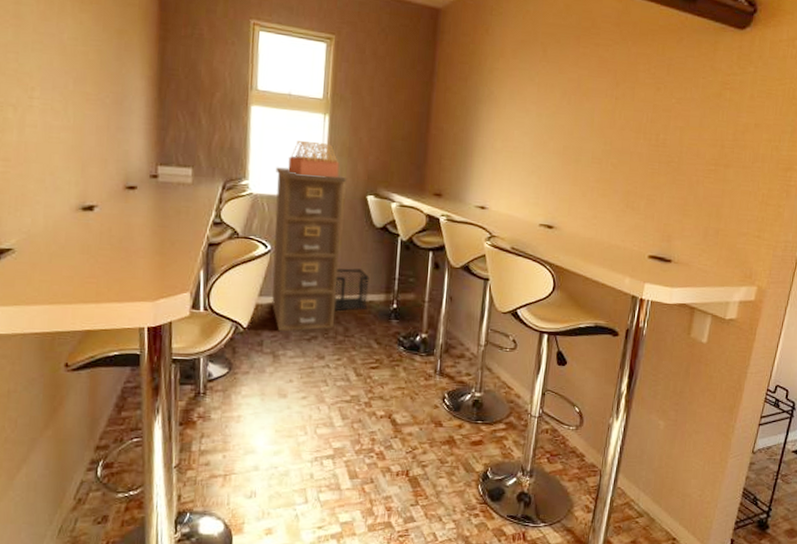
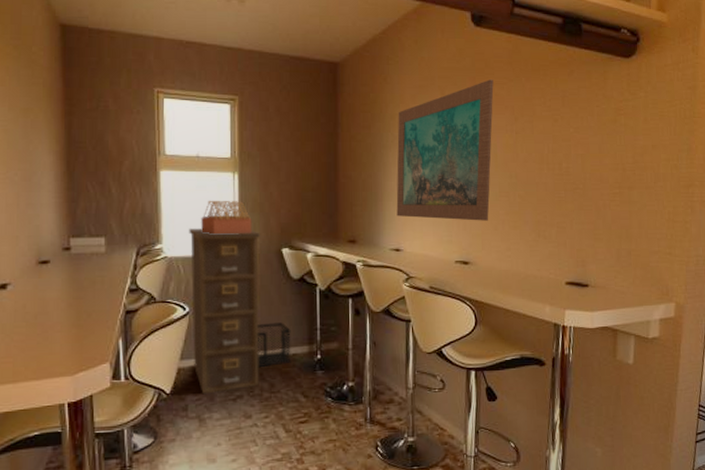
wall art: none [485,40,599,187] -> present [396,79,494,221]

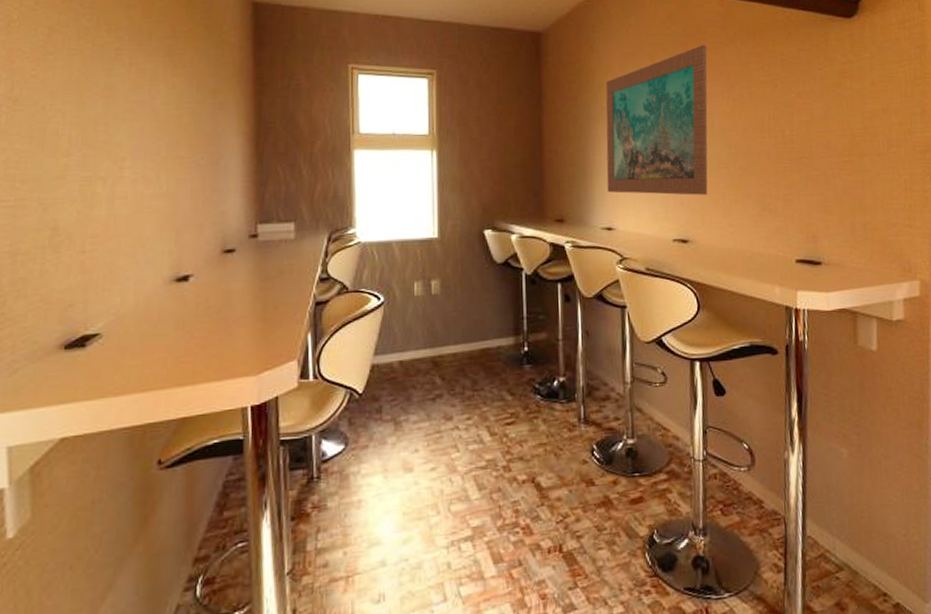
filing cabinet: present [189,228,260,395] -> none [384,210,461,394]
architectural model: present [201,200,252,235] -> none [397,180,452,217]
wastebasket: present [256,322,291,367] -> none [457,311,496,362]

